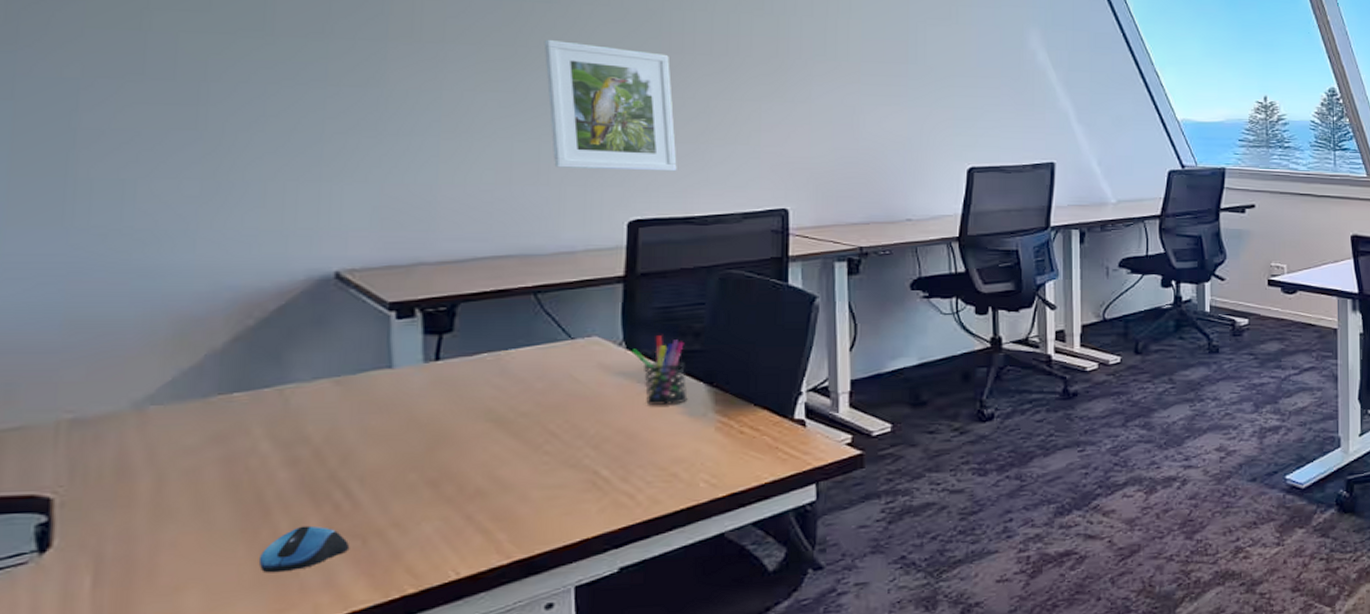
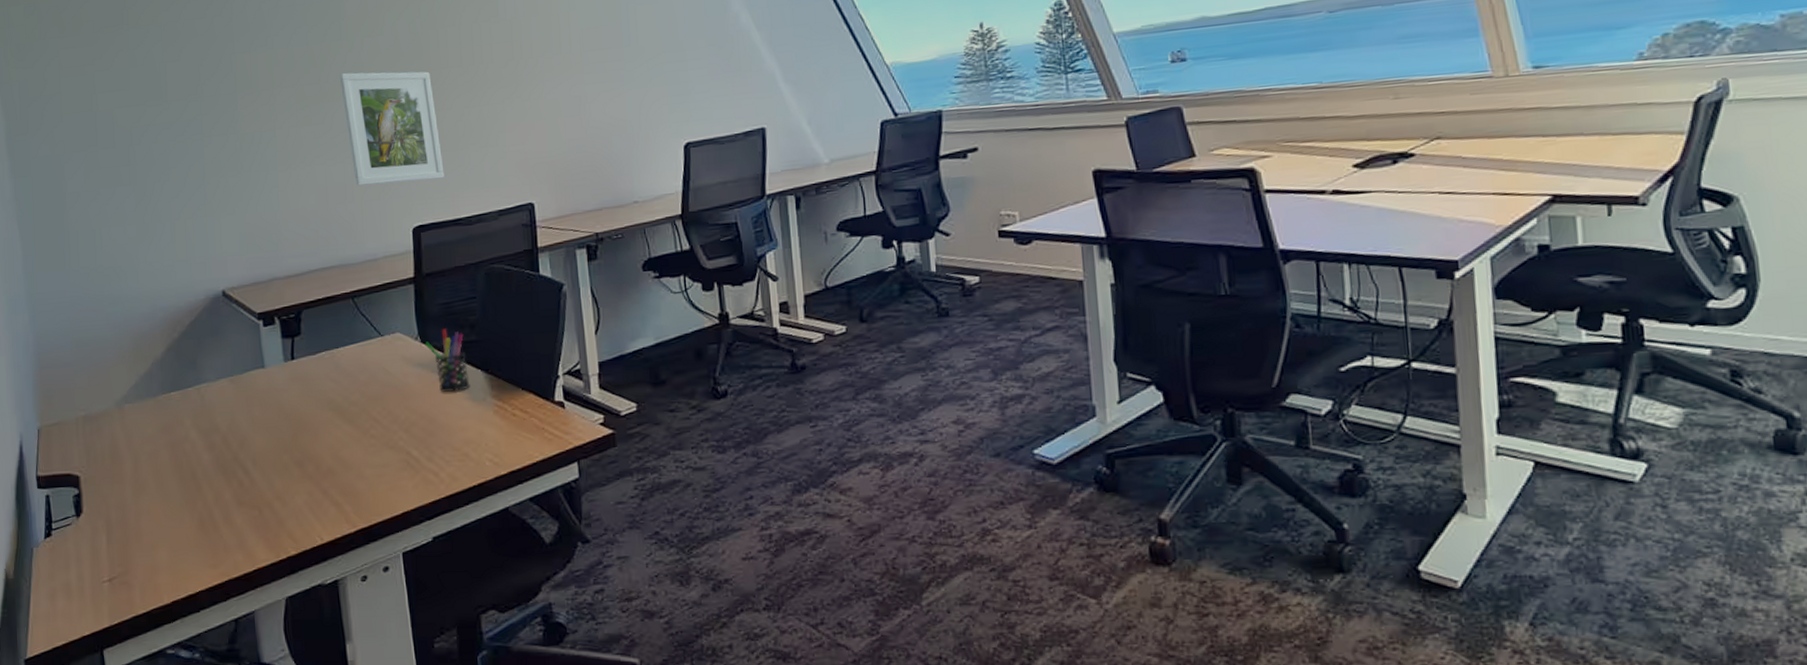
computer mouse: present [258,525,350,573] -> none [198,498,252,536]

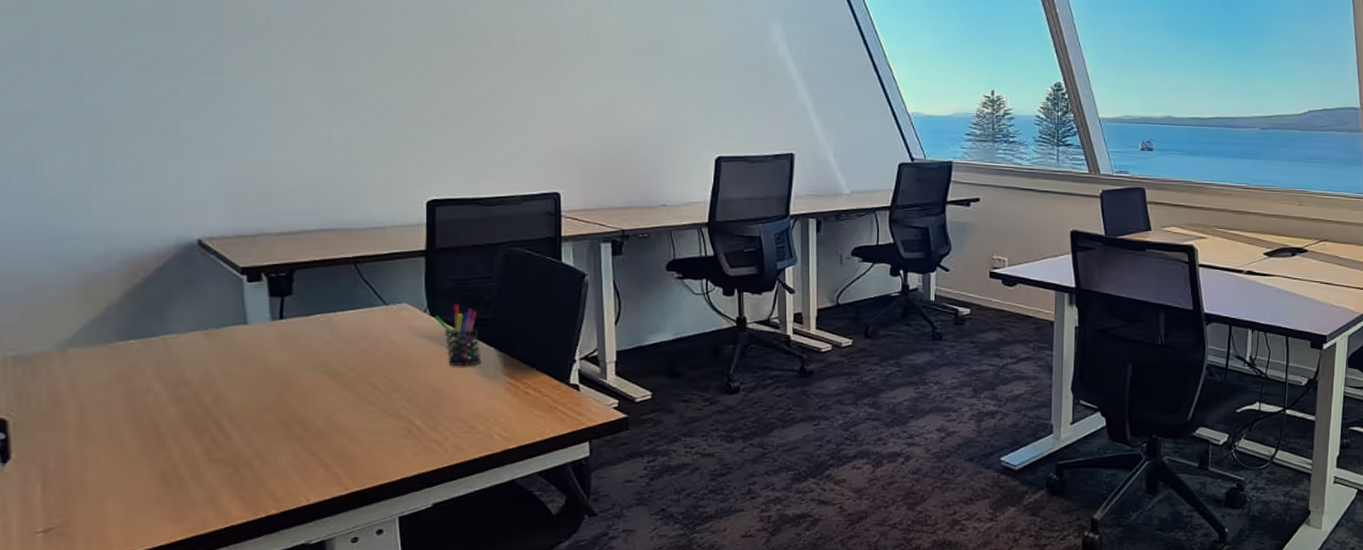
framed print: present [339,71,445,186] -> none [350,32,465,156]

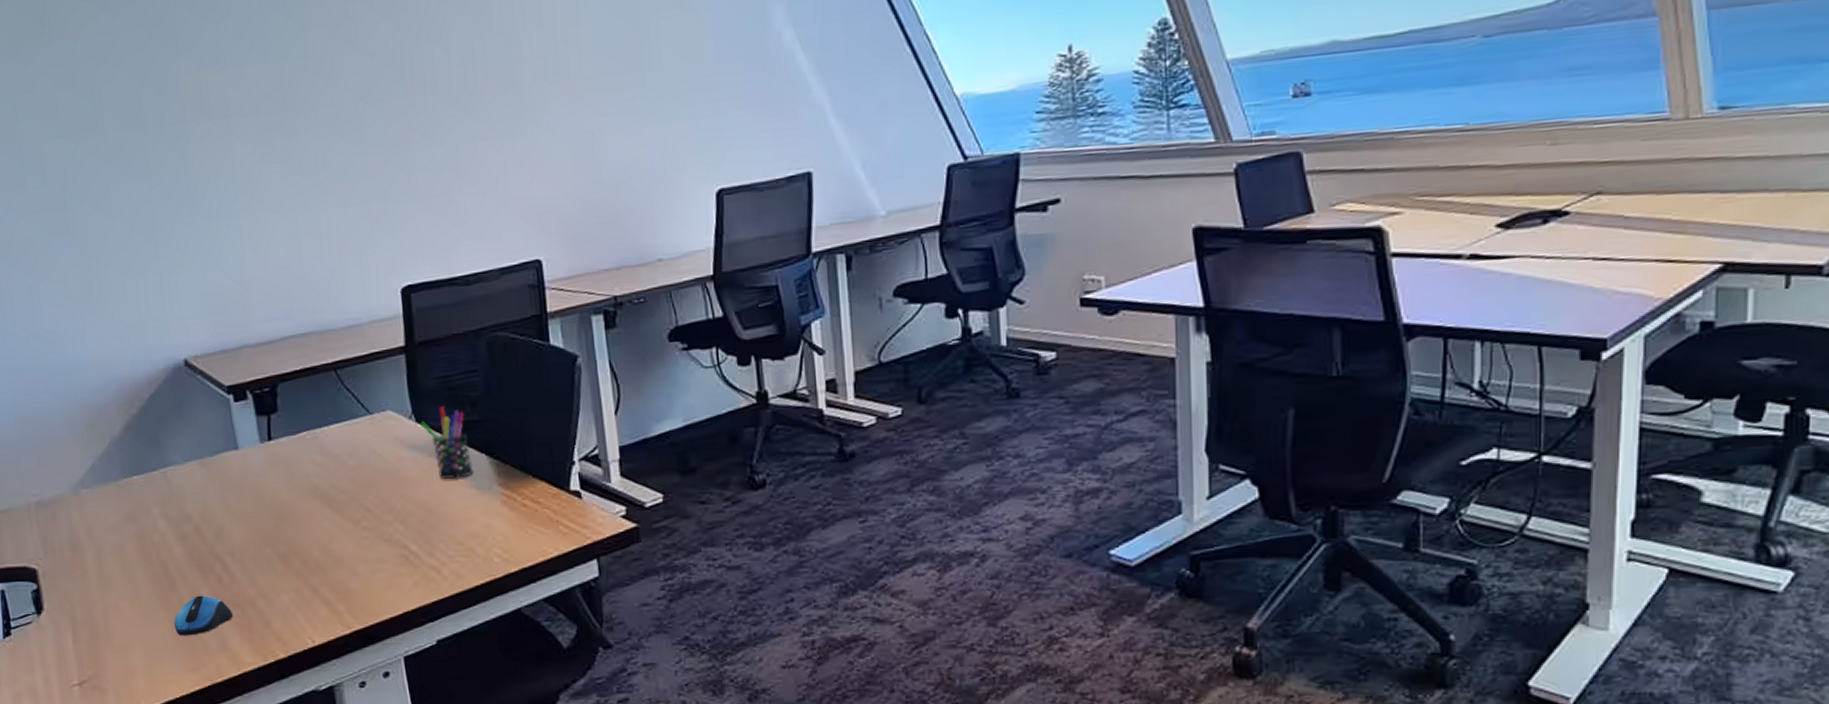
computer mouse: none [159,453,226,490] -> present [173,595,234,636]

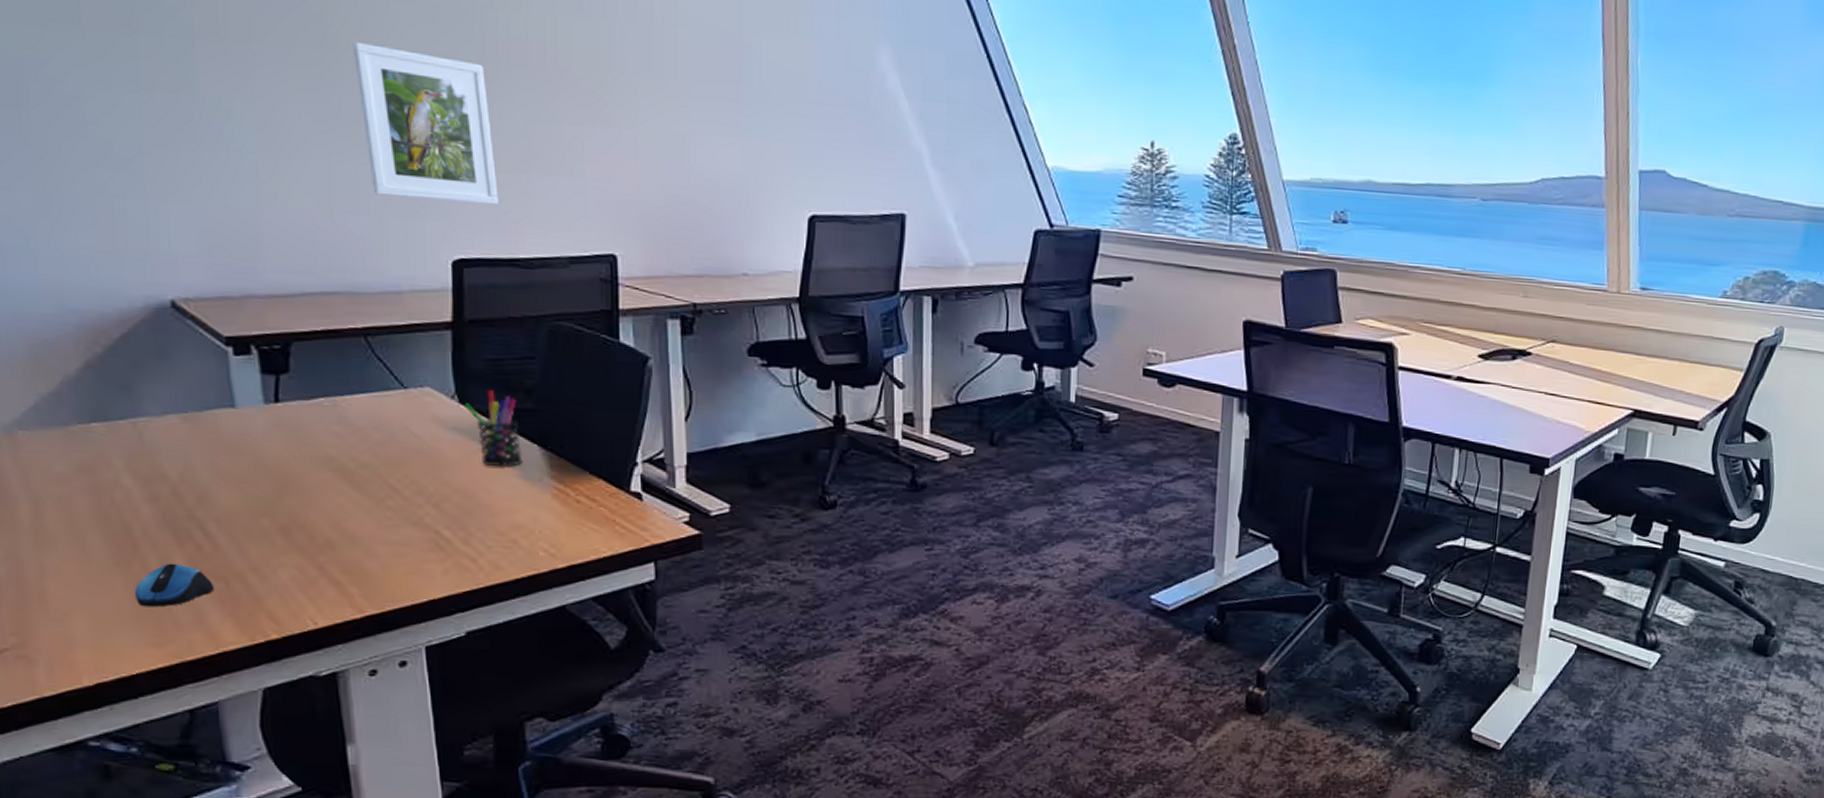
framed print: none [307,98,436,237] -> present [352,42,499,205]

